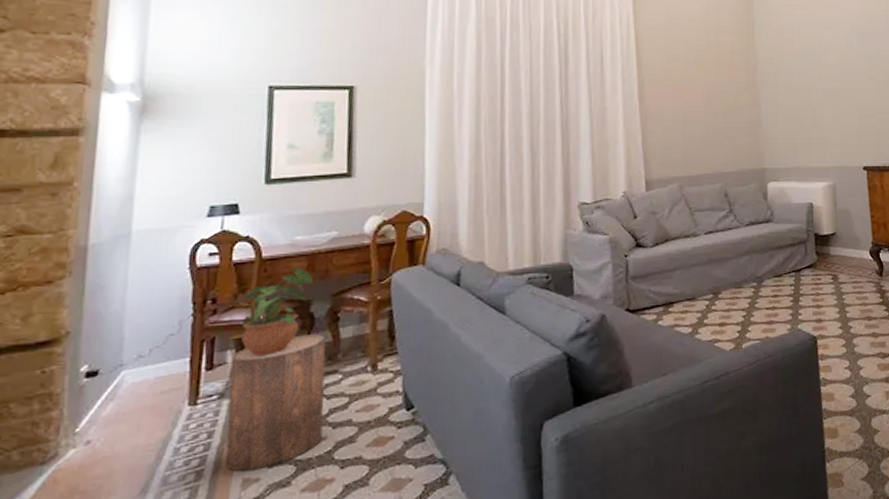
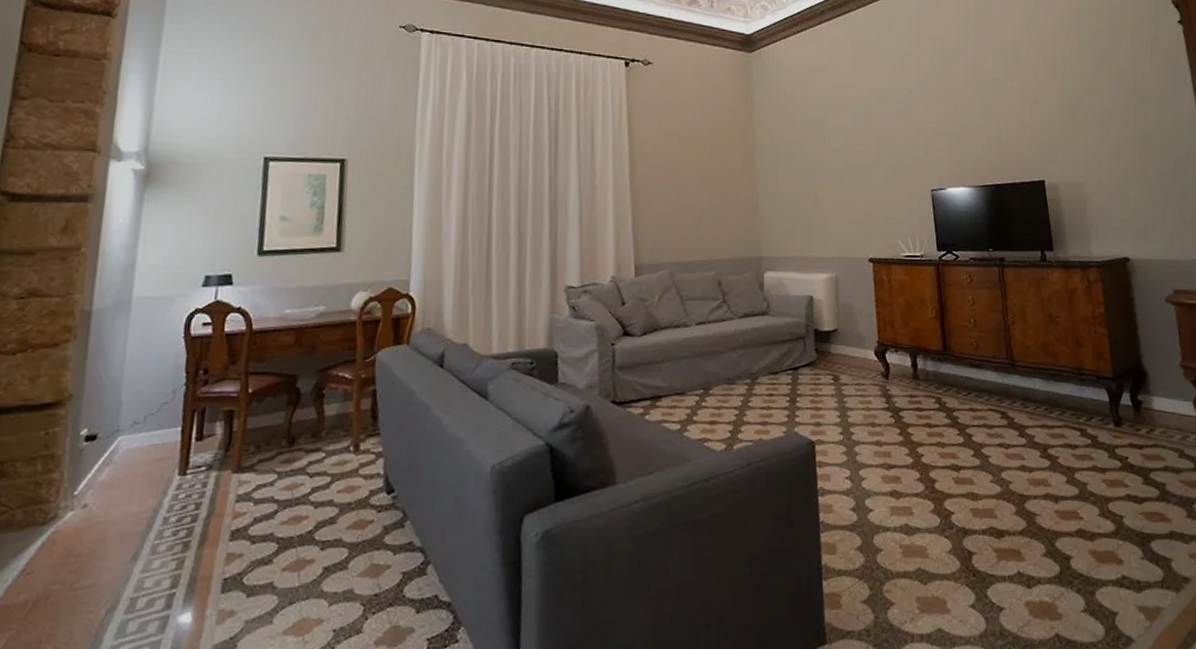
stool: present [225,334,326,472] -> none [210,410,311,546]
potted plant: present [241,267,313,356] -> none [230,341,300,429]

